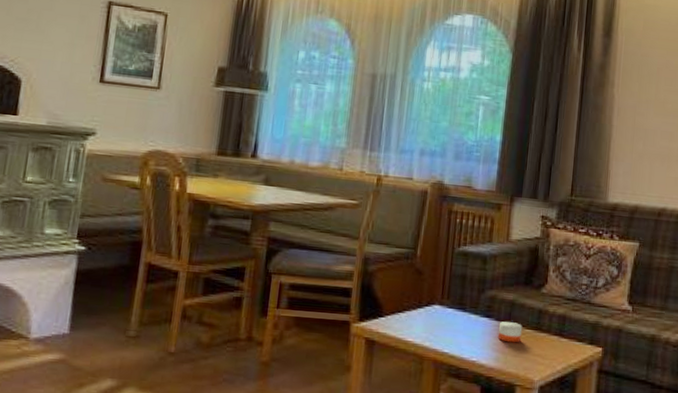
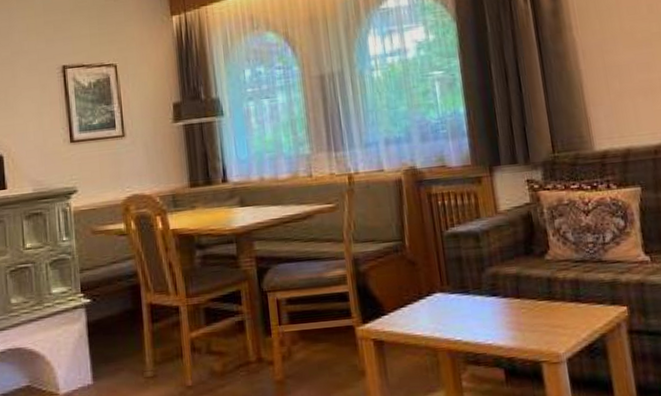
candle: present [498,320,523,343] -> none [508,294,536,319]

